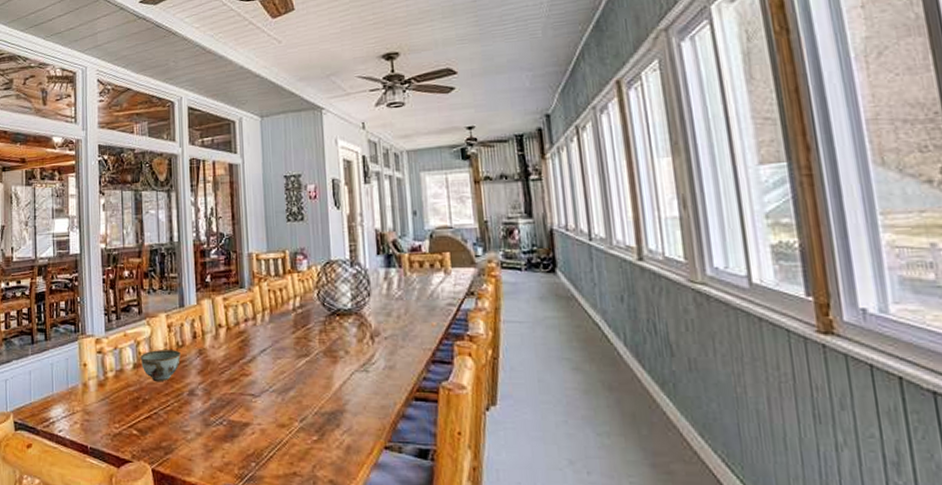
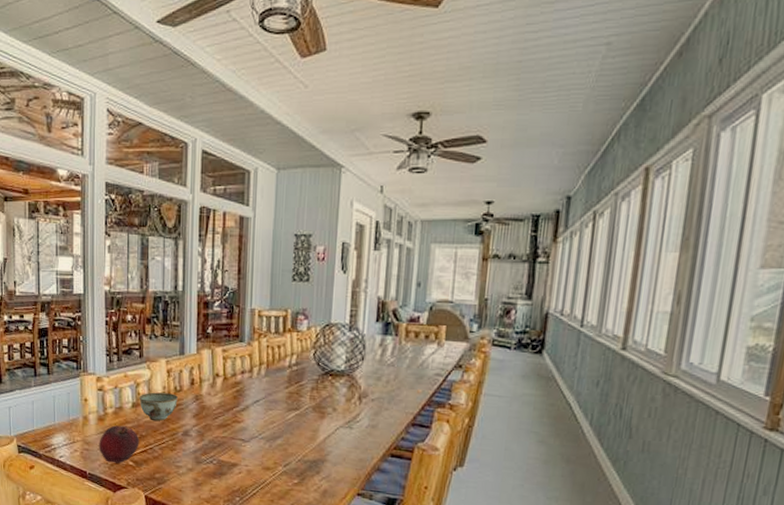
fruit: none [100,390,143,434] -> present [99,425,140,464]

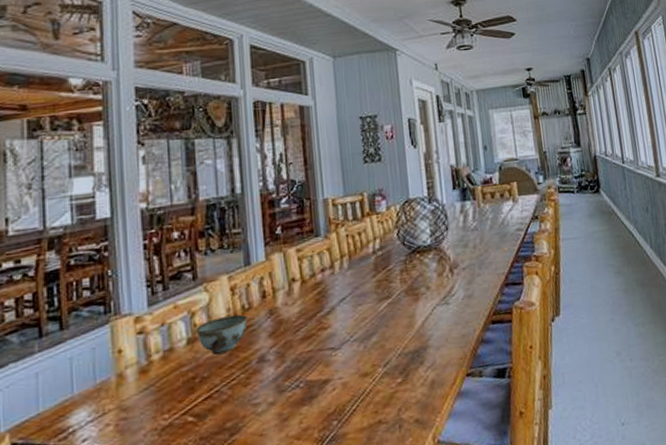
fruit: present [99,425,140,464] -> none [142,371,201,428]

